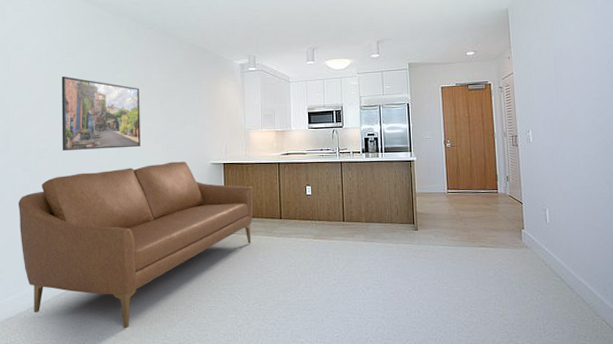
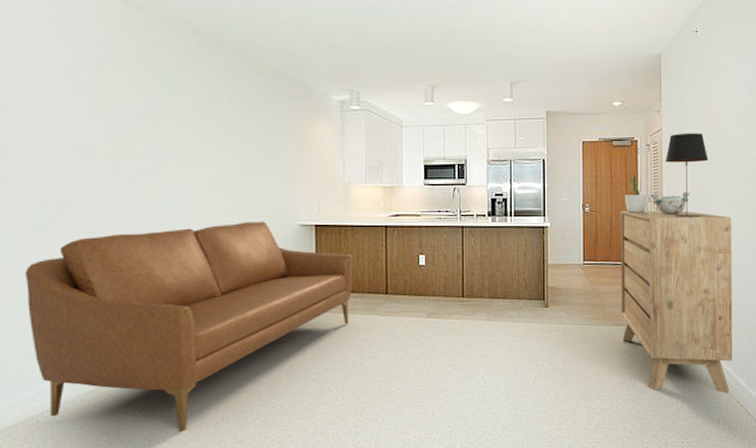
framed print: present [61,76,141,151] -> none [89,102,204,205]
dresser: none [479,144,595,312] -> present [620,210,733,394]
potted plant: none [482,110,503,148] -> present [625,170,647,214]
decorative bowl: none [506,127,543,148] -> present [651,192,690,215]
table lamp: none [517,74,559,150] -> present [665,133,708,217]

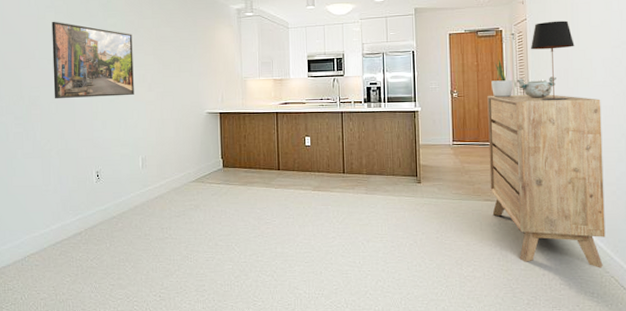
sofa: present [24,221,353,433] -> none [11,110,250,278]
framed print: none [89,102,204,205] -> present [52,21,134,99]

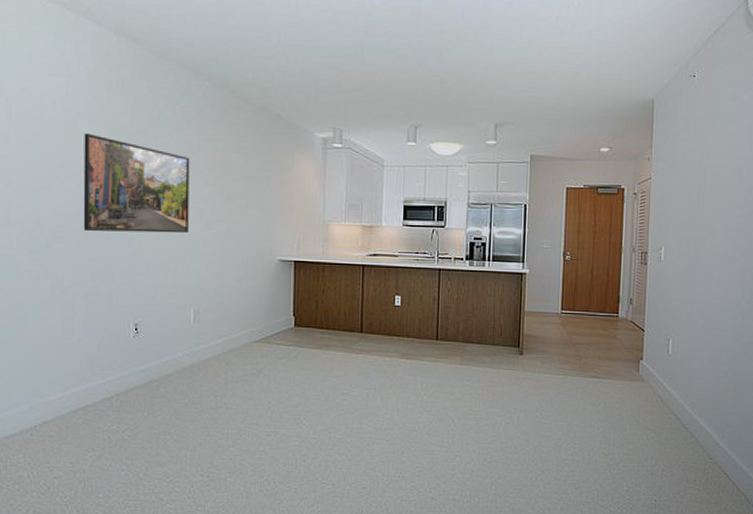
dresser: present [487,94,606,268] -> none [598,260,721,454]
potted plant: present [491,58,513,98] -> none [608,220,631,265]
decorative bowl: present [517,76,556,98] -> none [635,244,677,267]
table lamp: present [530,20,575,100] -> none [652,182,699,270]

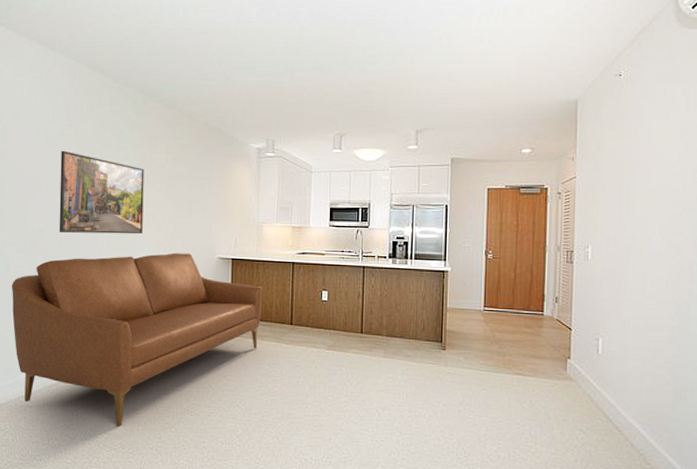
sofa: none [22,254,330,454] -> present [11,253,263,427]

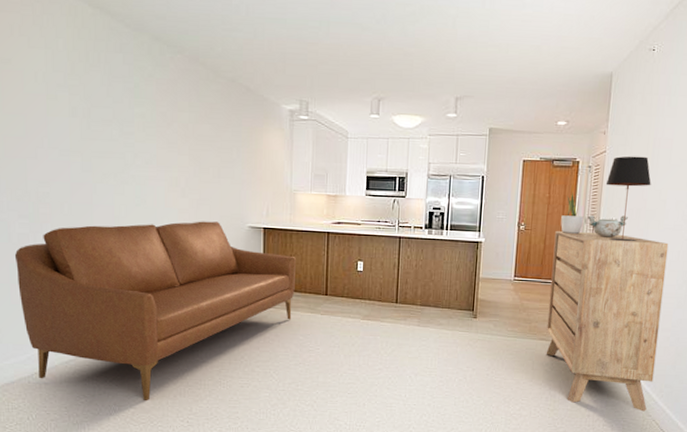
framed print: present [59,150,144,235] -> none [64,103,165,201]
dresser: none [522,258,655,459] -> present [546,230,669,412]
potted plant: none [531,219,556,263] -> present [561,192,584,235]
decorative bowl: none [560,242,605,266] -> present [587,215,628,238]
table lamp: none [578,181,629,269] -> present [605,156,651,241]

